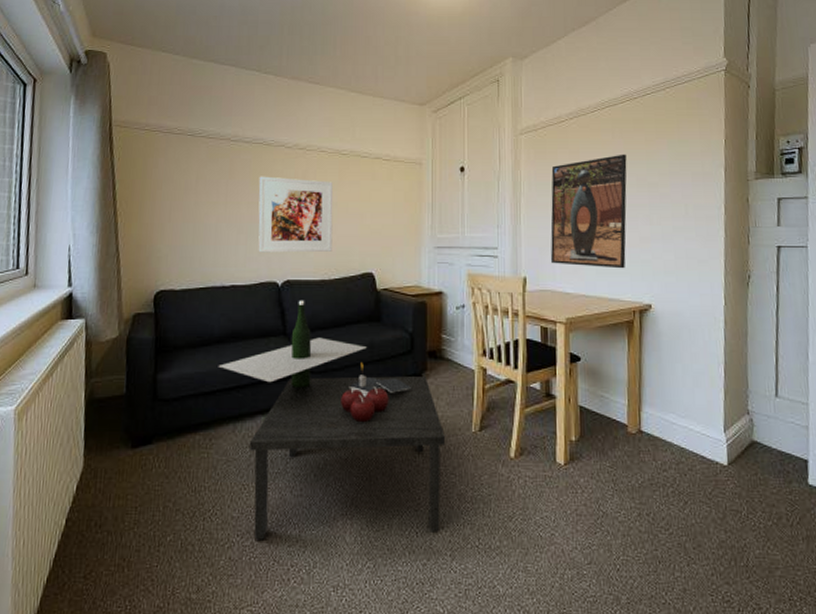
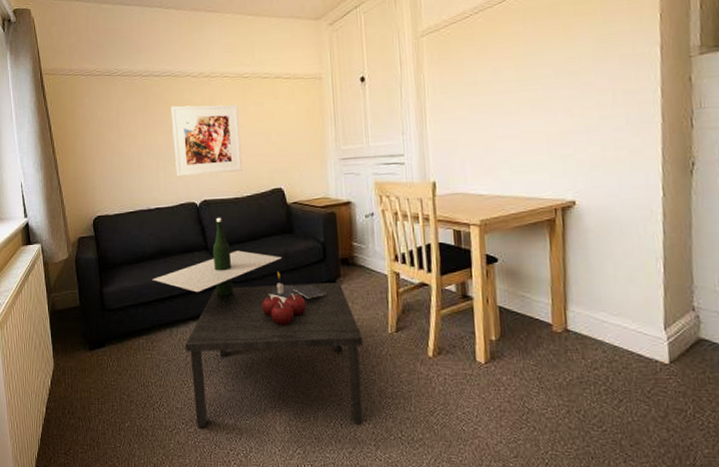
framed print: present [550,154,627,269] -> none [457,43,545,167]

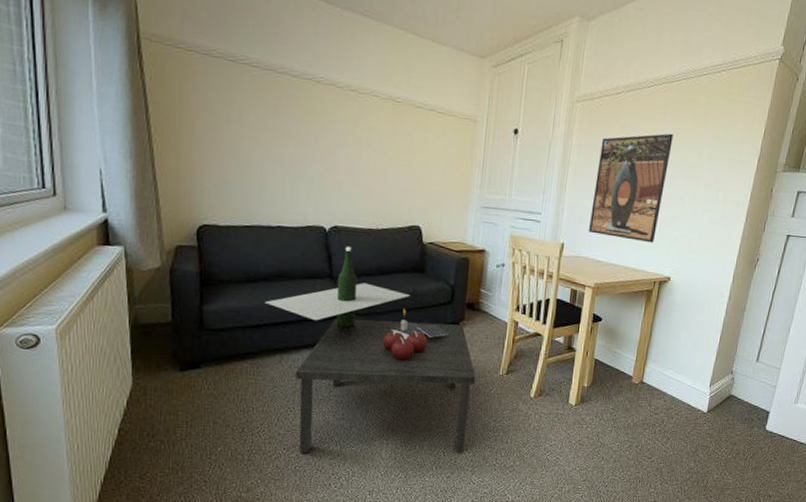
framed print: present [170,104,242,177] -> none [305,115,385,202]
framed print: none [457,43,545,167] -> present [589,133,674,243]

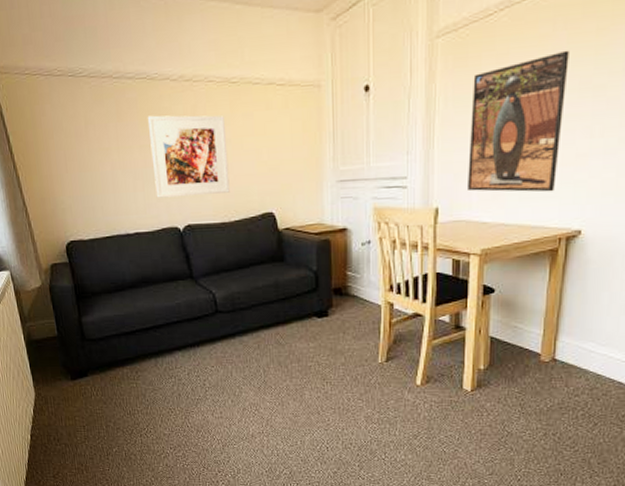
coffee table: present [264,246,476,454] -> none [134,243,352,452]
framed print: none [305,115,385,202] -> present [147,115,230,198]

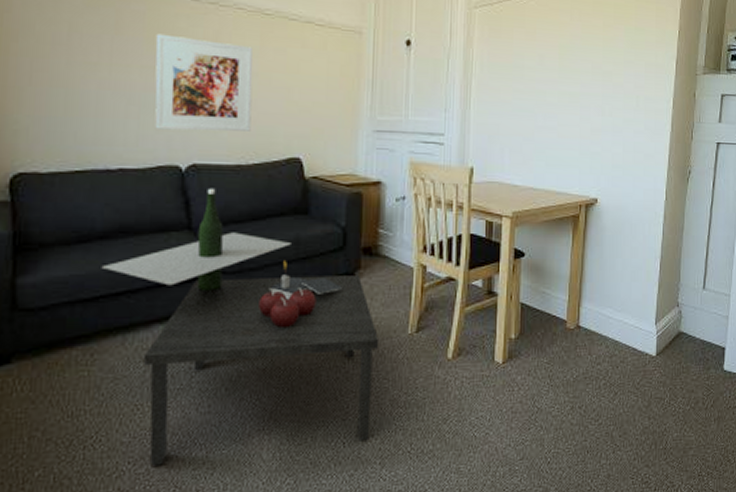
coffee table: none [134,243,352,452] -> present [101,188,378,466]
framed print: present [468,50,569,193] -> none [501,38,584,161]

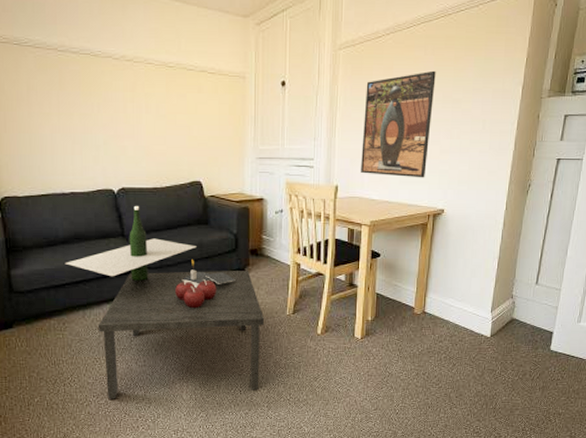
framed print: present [155,33,253,132] -> none [89,87,163,163]
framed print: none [501,38,584,161] -> present [361,70,436,178]

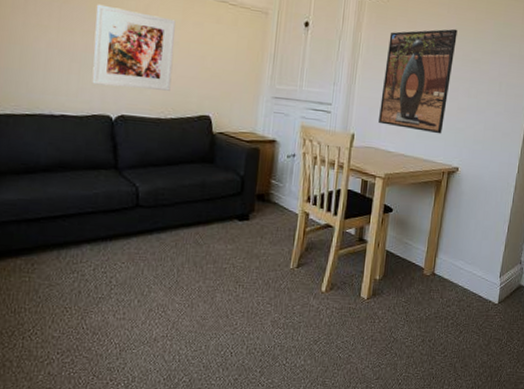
coffee table: present [65,205,264,399] -> none [43,135,265,358]
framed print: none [89,87,163,163] -> present [92,4,176,91]

